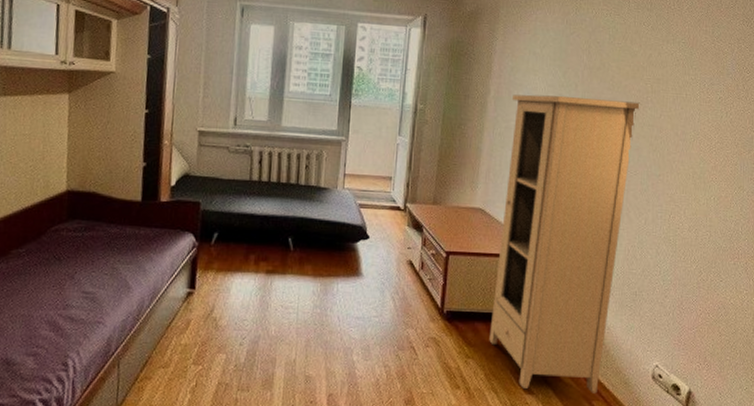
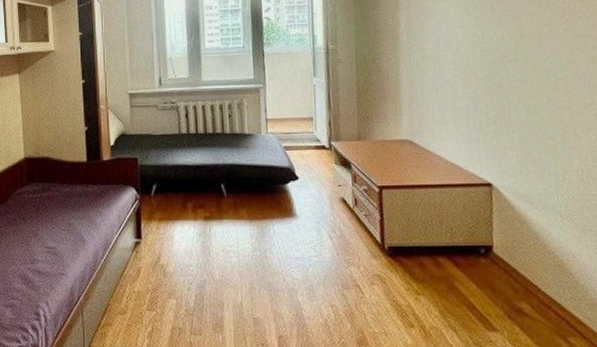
cupboard: present [489,94,641,394] -> none [425,14,572,329]

